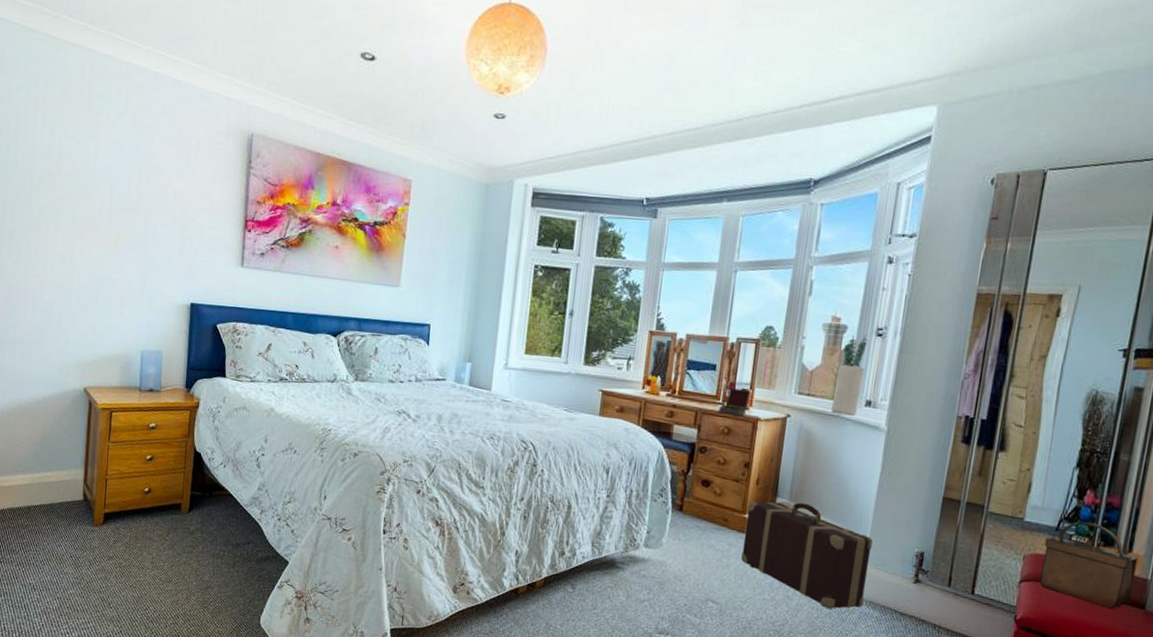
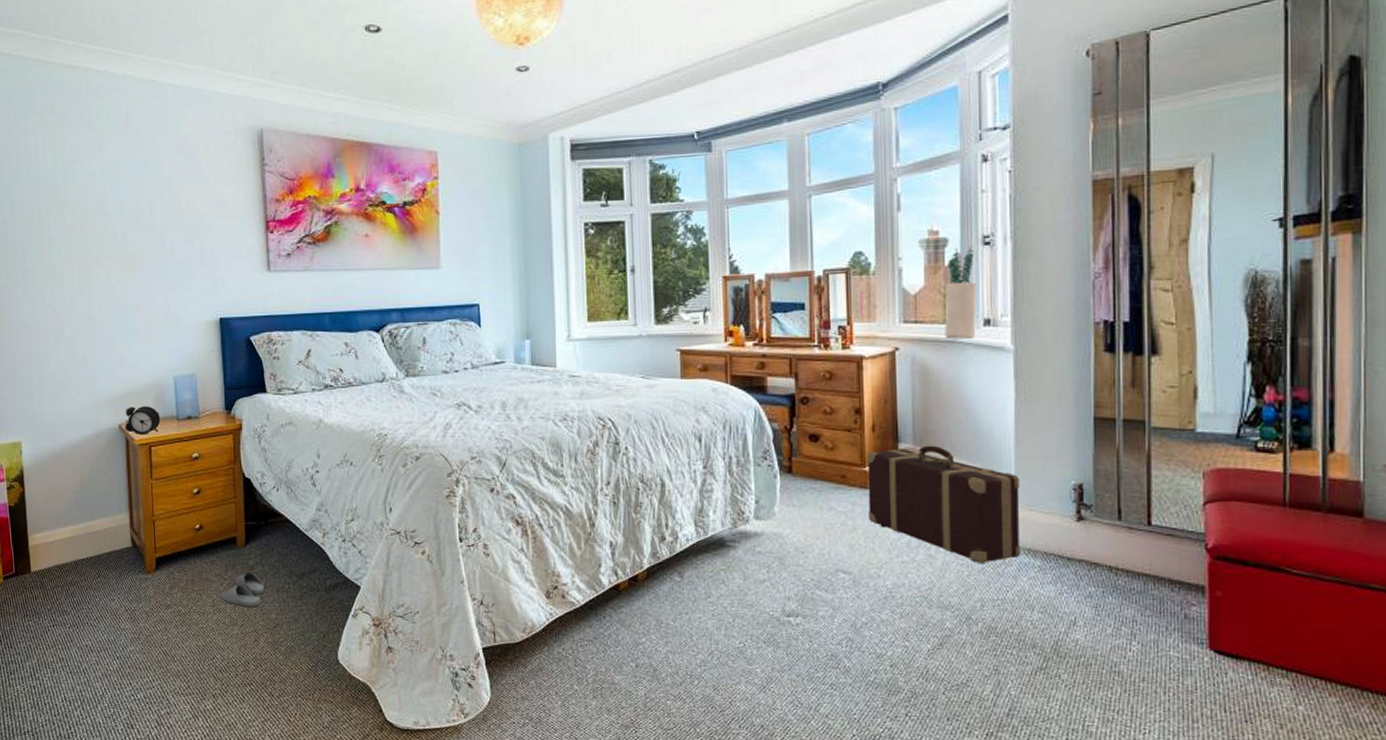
alarm clock: none [89,373,124,400] -> present [124,406,161,434]
slippers: none [160,536,202,569] -> present [220,571,265,607]
jewelry box: present [718,388,751,417] -> none [815,325,849,358]
handbag: present [1039,522,1139,610] -> none [1225,424,1345,523]

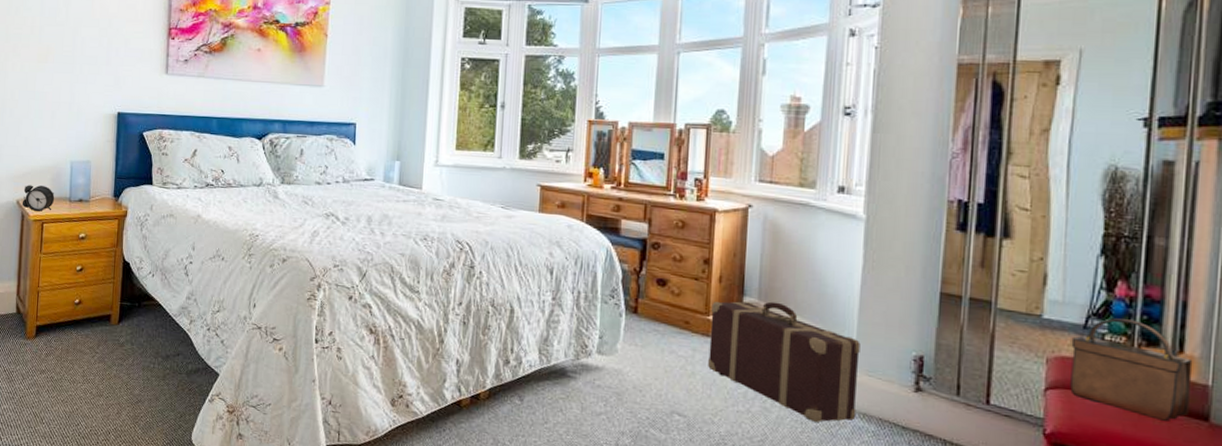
slippers: present [220,571,265,607] -> none [91,348,132,382]
vase: present [944,245,977,340] -> none [799,114,834,205]
handbag: none [1225,424,1345,523] -> present [1070,318,1193,422]

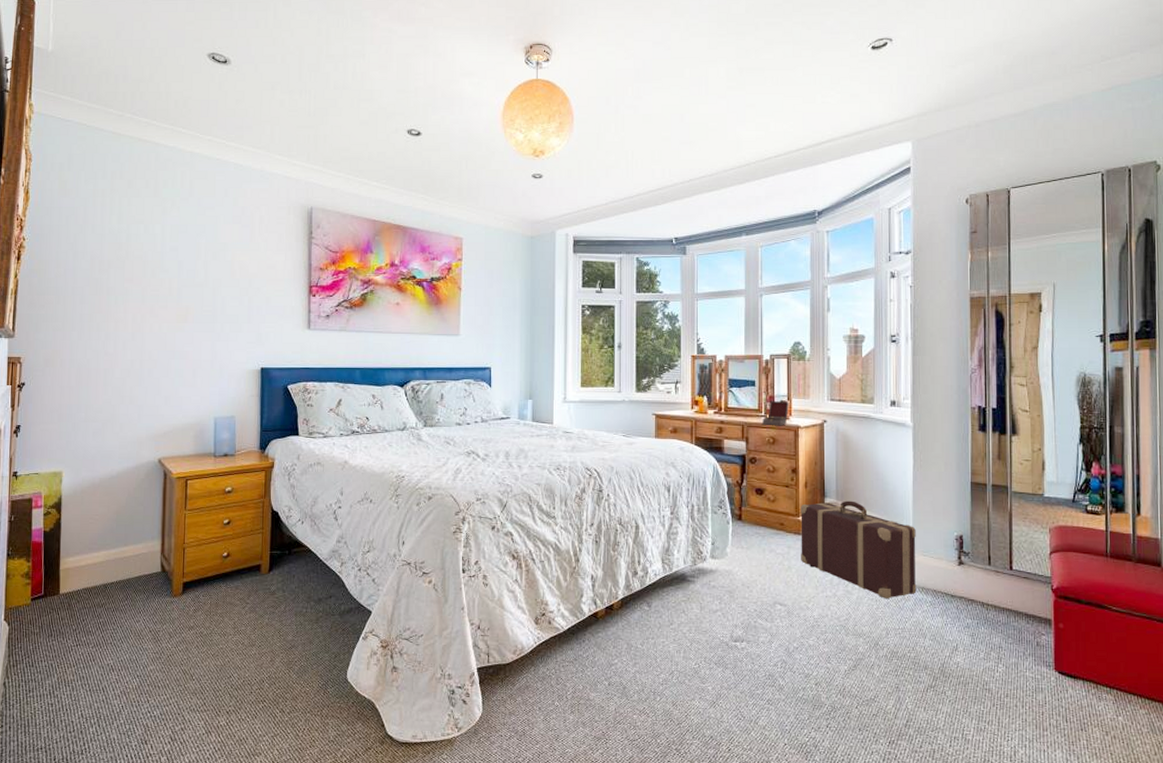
alarm clock: present [22,185,55,211] -> none [164,443,199,469]
jewelry box: none [670,177,705,208] -> present [762,400,789,426]
handbag: present [1070,318,1193,422] -> none [1065,492,1148,571]

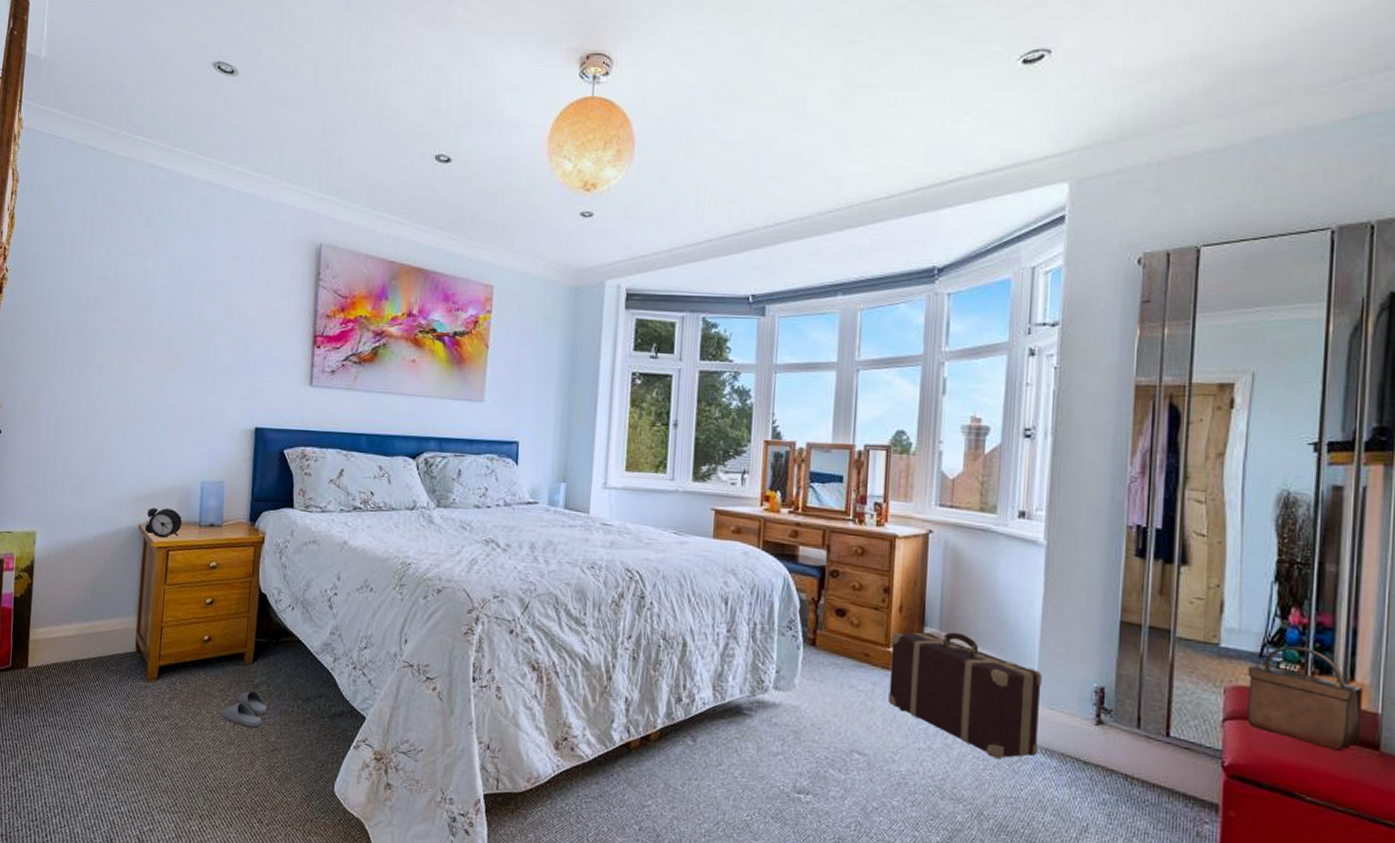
alarm clock: none [164,443,199,469] -> present [144,508,183,538]
slippers: none [241,596,284,630] -> present [220,690,268,728]
jewelry box: present [762,400,789,426] -> none [849,501,885,534]
handbag: none [1065,492,1148,571] -> present [1247,646,1364,752]

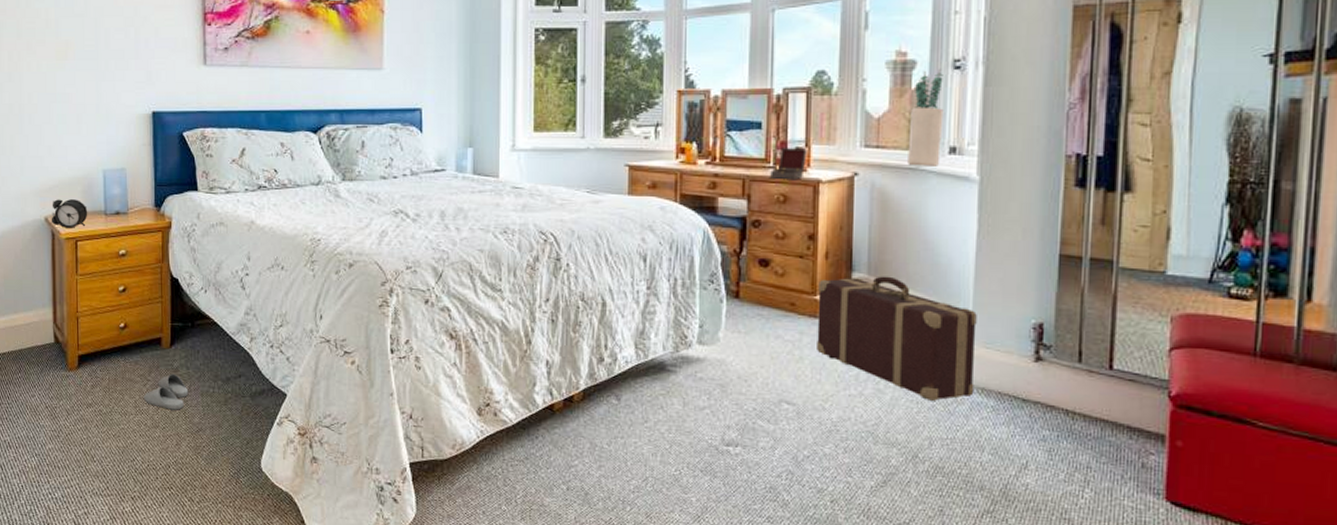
jewelry box: none [849,501,885,534] -> present [770,147,807,180]
vase: none [979,436,1015,530] -> present [908,68,944,168]
handbag: present [1247,646,1364,752] -> none [1195,270,1321,376]

